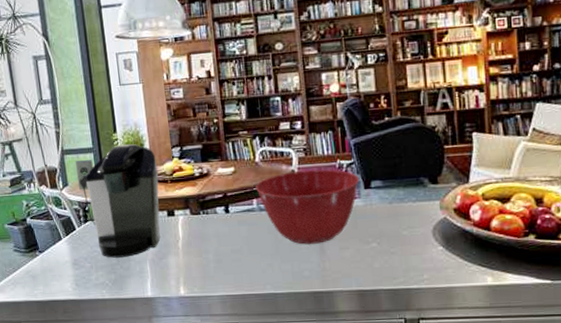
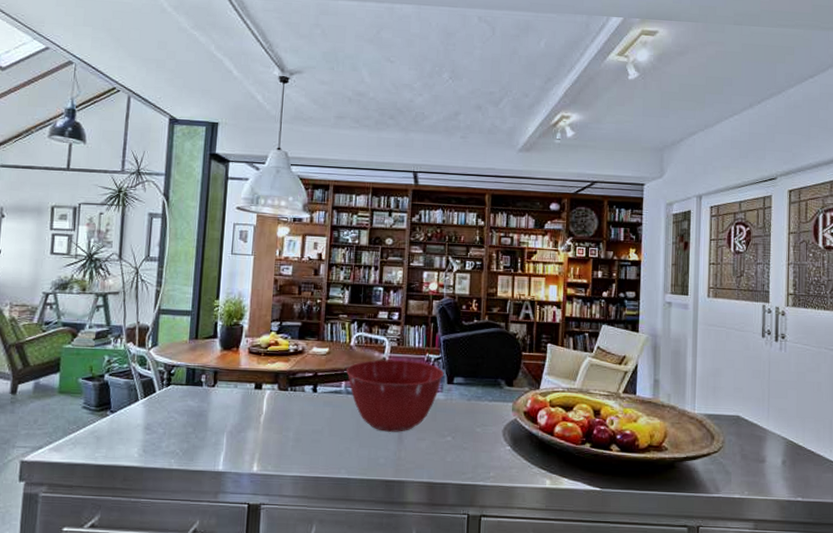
coffee maker: present [74,143,161,258] -> none [167,311,254,427]

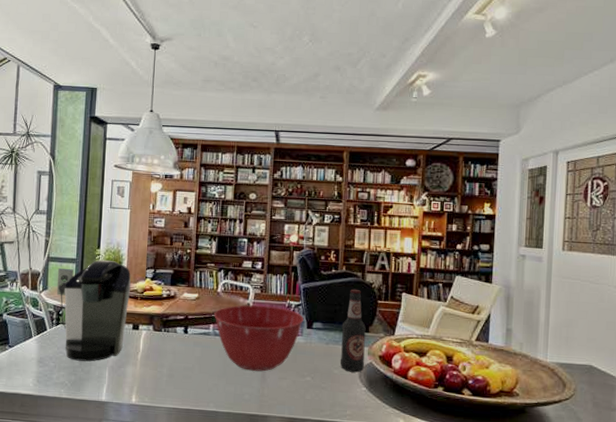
coffee maker: none [167,311,254,427] -> present [56,259,131,362]
bottle: none [482,340,510,431] -> present [340,289,366,373]

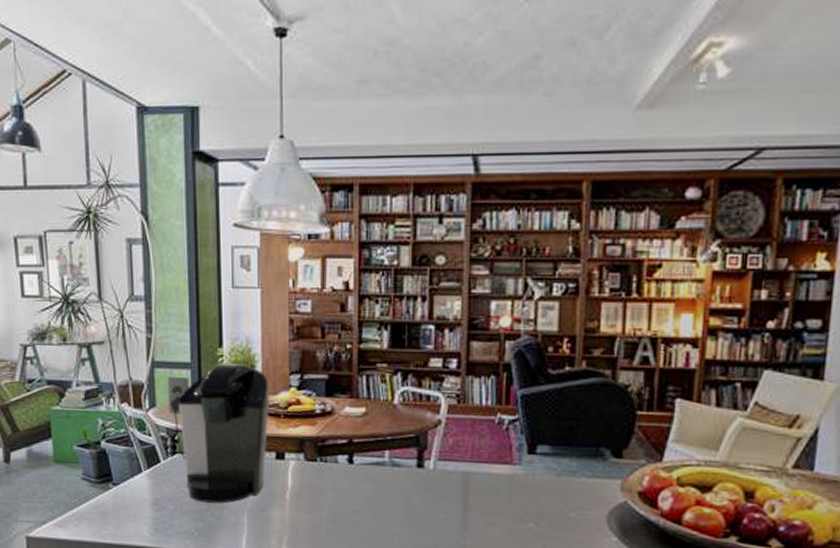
mixing bowl: present [214,305,304,372] -> none [390,422,523,515]
bottle: present [340,289,366,373] -> none [577,394,618,516]

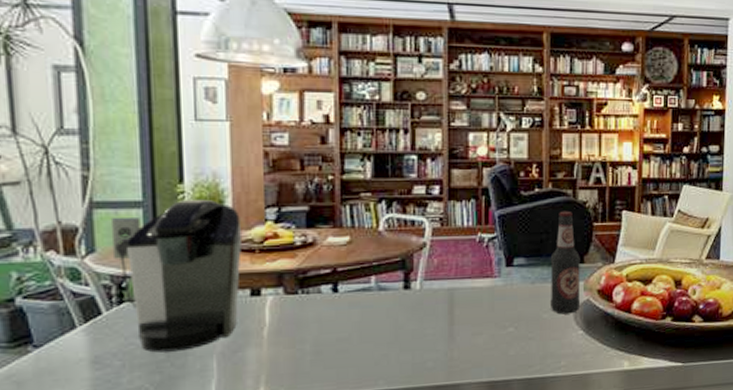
bottle: none [577,394,618,516] -> present [550,211,581,315]

